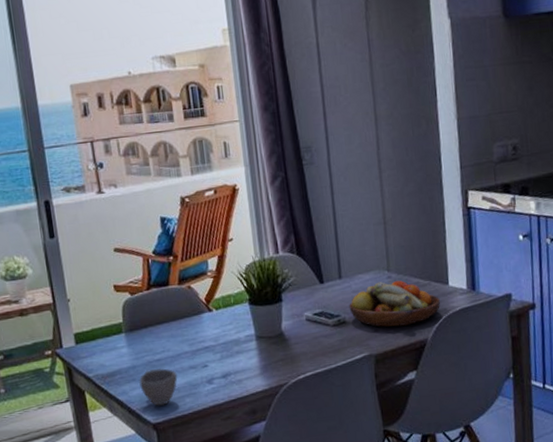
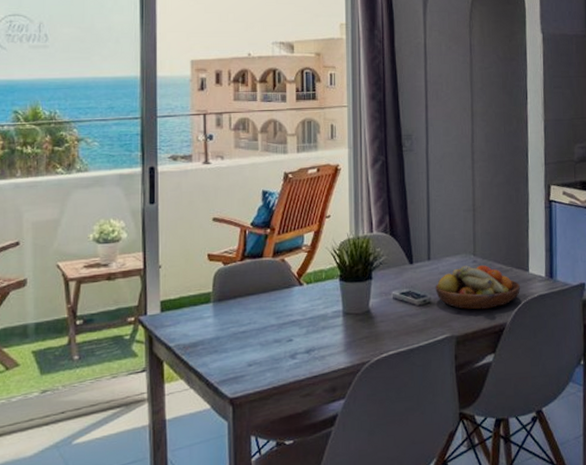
cup: present [139,368,178,406] -> none [221,341,261,380]

